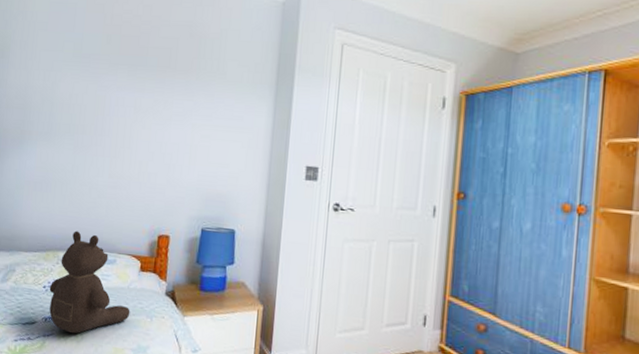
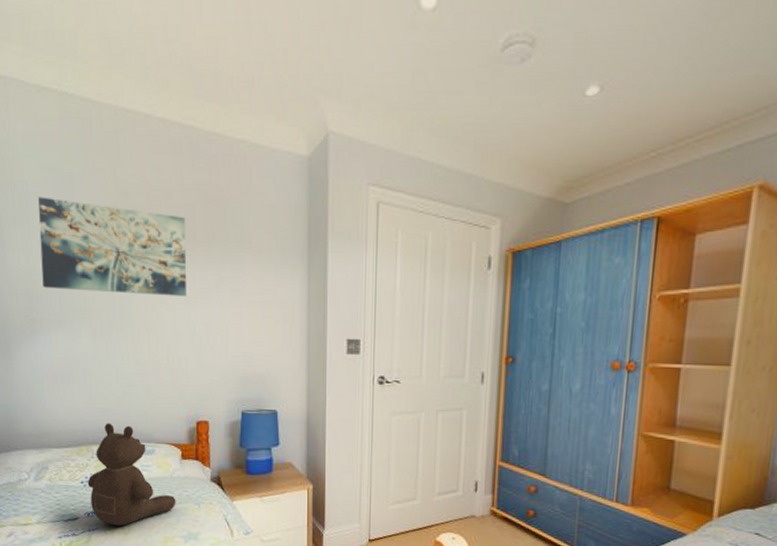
wall art: none [36,25,170,118] -> present [38,197,187,296]

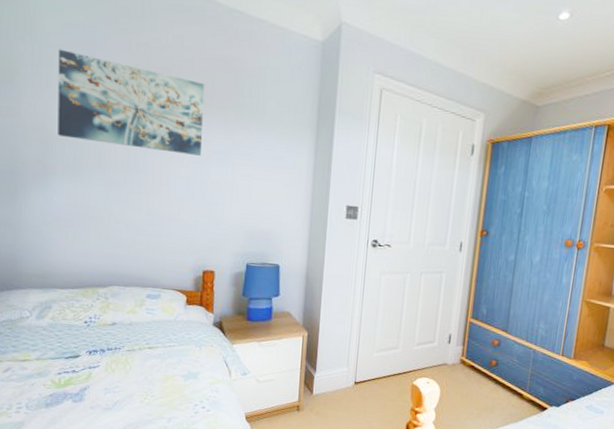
teddy bear: present [87,423,176,526] -> none [91,267,179,365]

